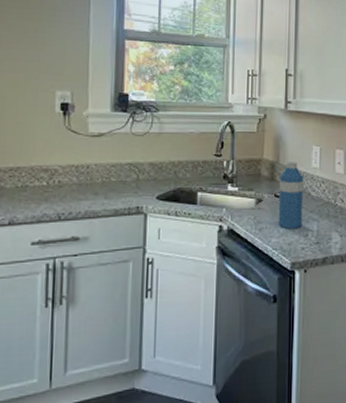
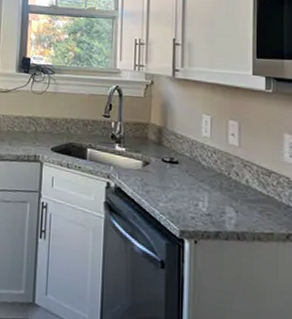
water bottle: present [278,162,304,228] -> none [165,128,193,196]

